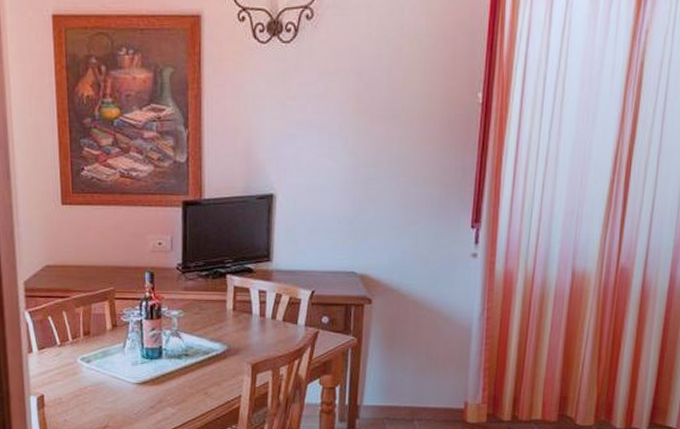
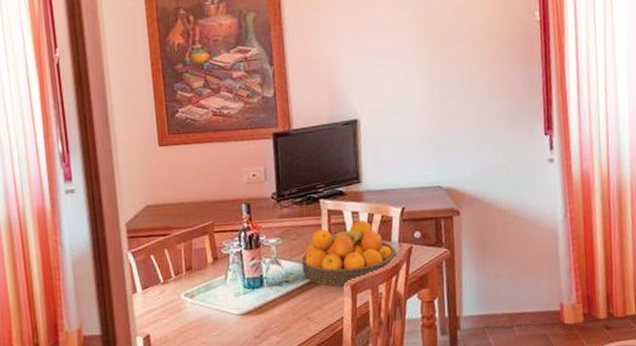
fruit bowl: none [203,300,301,365] -> present [301,220,396,287]

